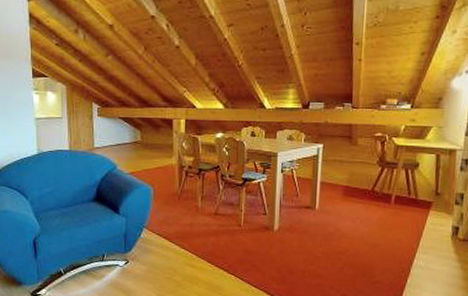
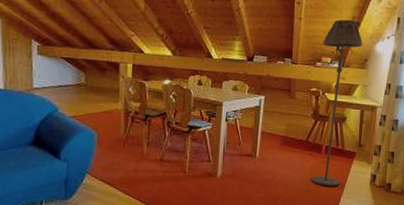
floor lamp: none [380,55,436,240] -> present [311,19,363,187]

